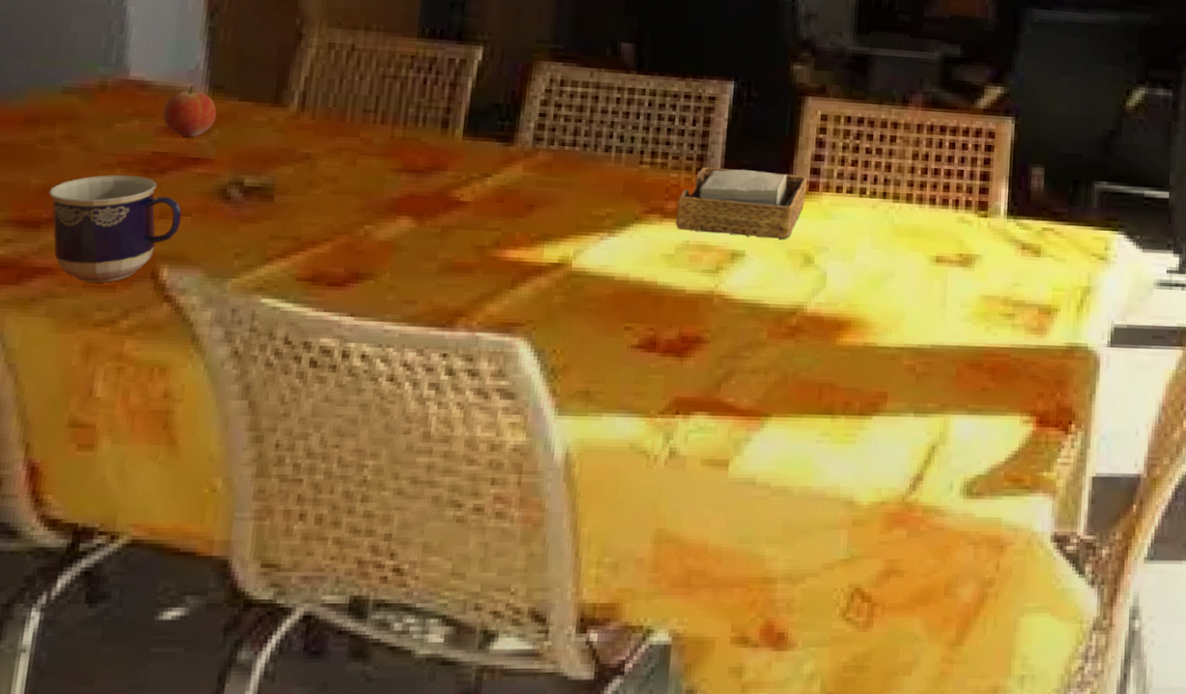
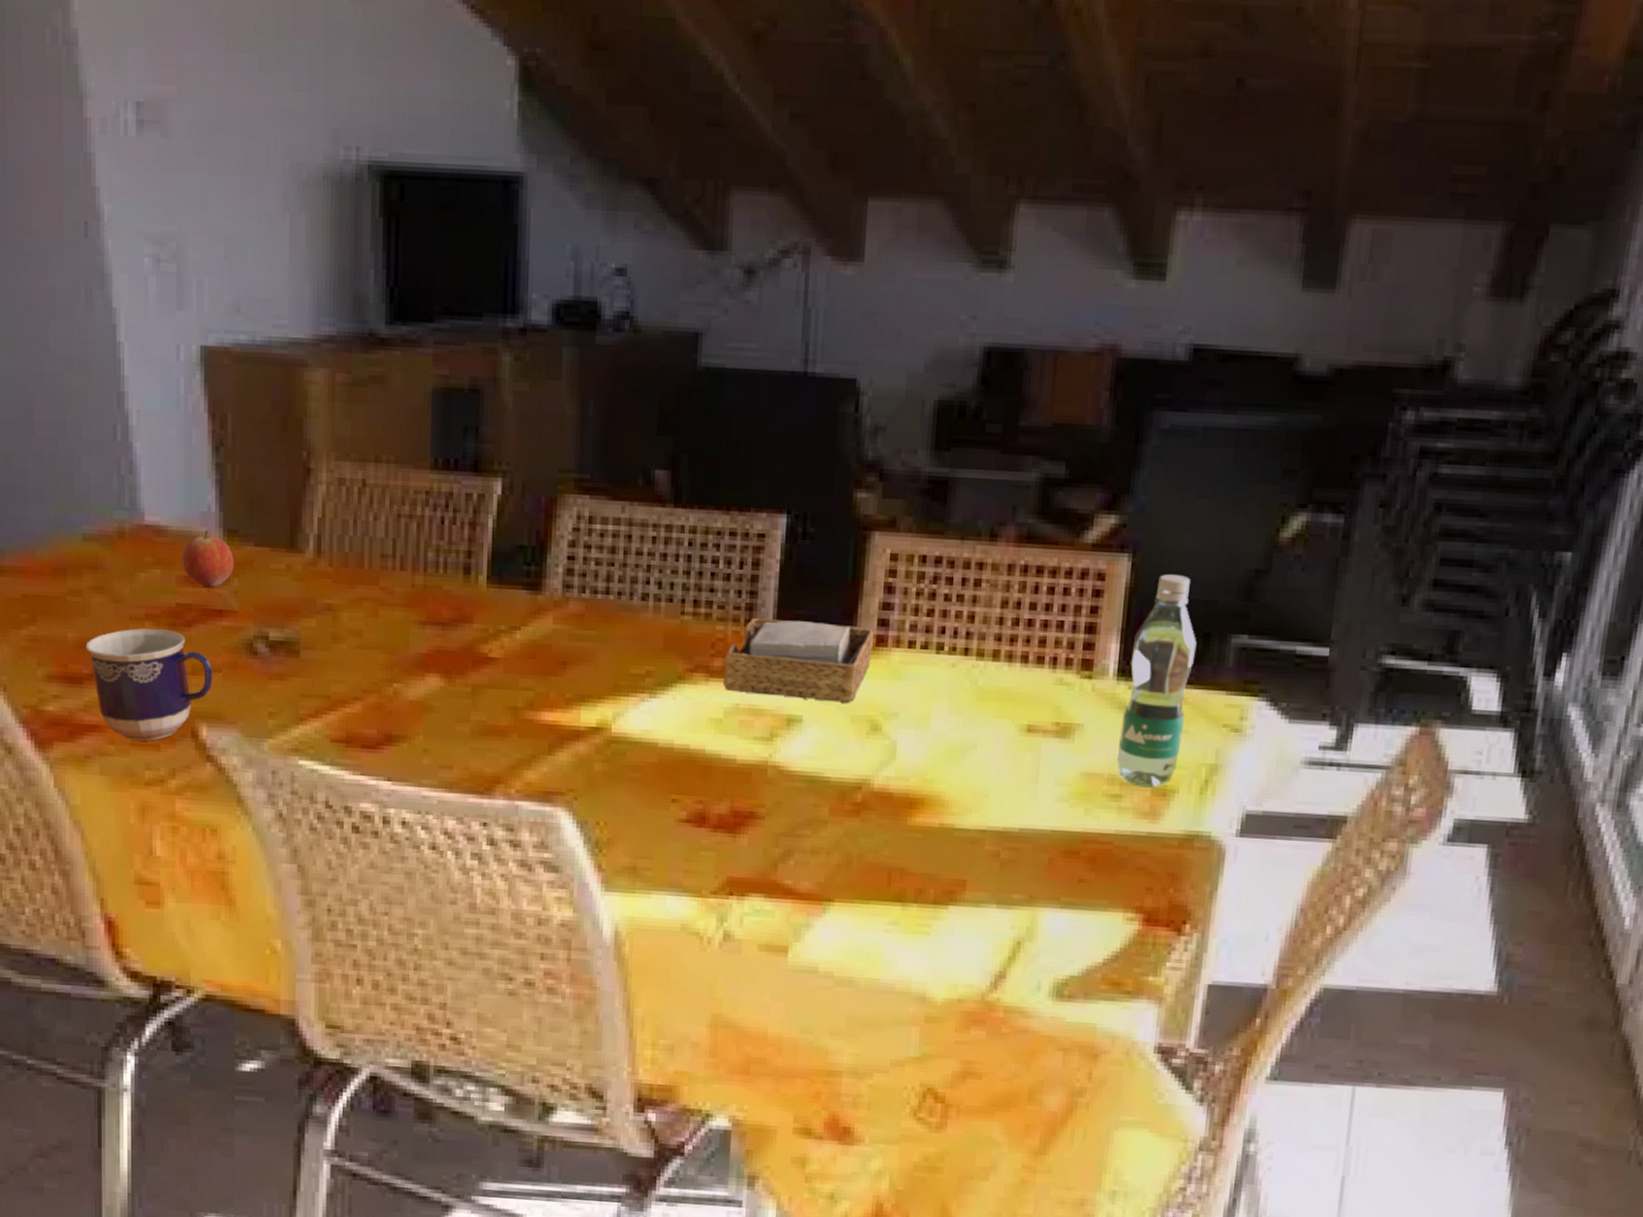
bottle: none [1009,133,1068,308] -> present [1116,574,1197,788]

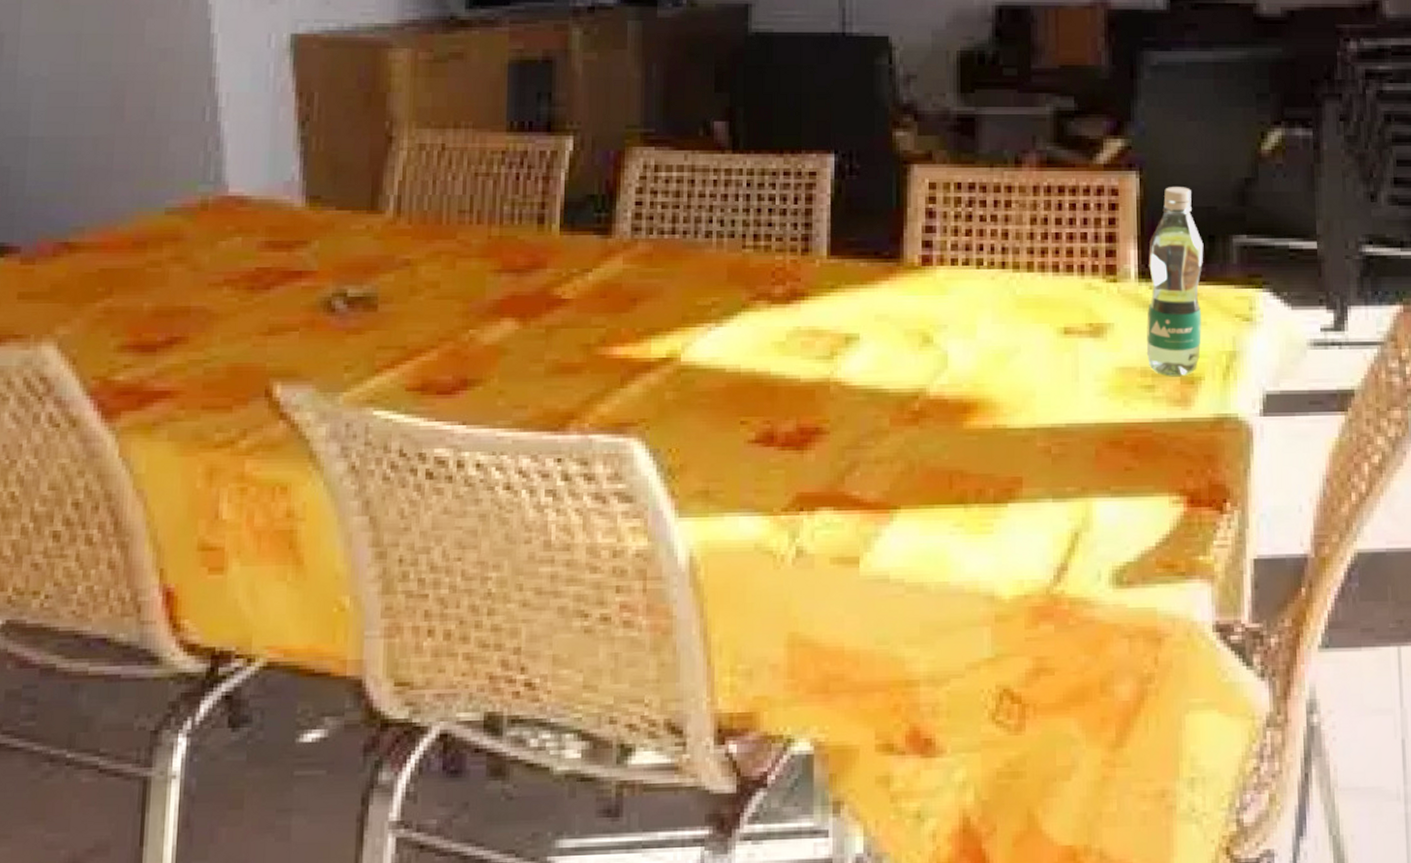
cup: present [85,628,213,741] -> none [161,292,290,404]
fruit: present [182,529,234,587] -> none [264,197,315,250]
napkin holder: present [723,617,874,703] -> none [784,246,920,319]

